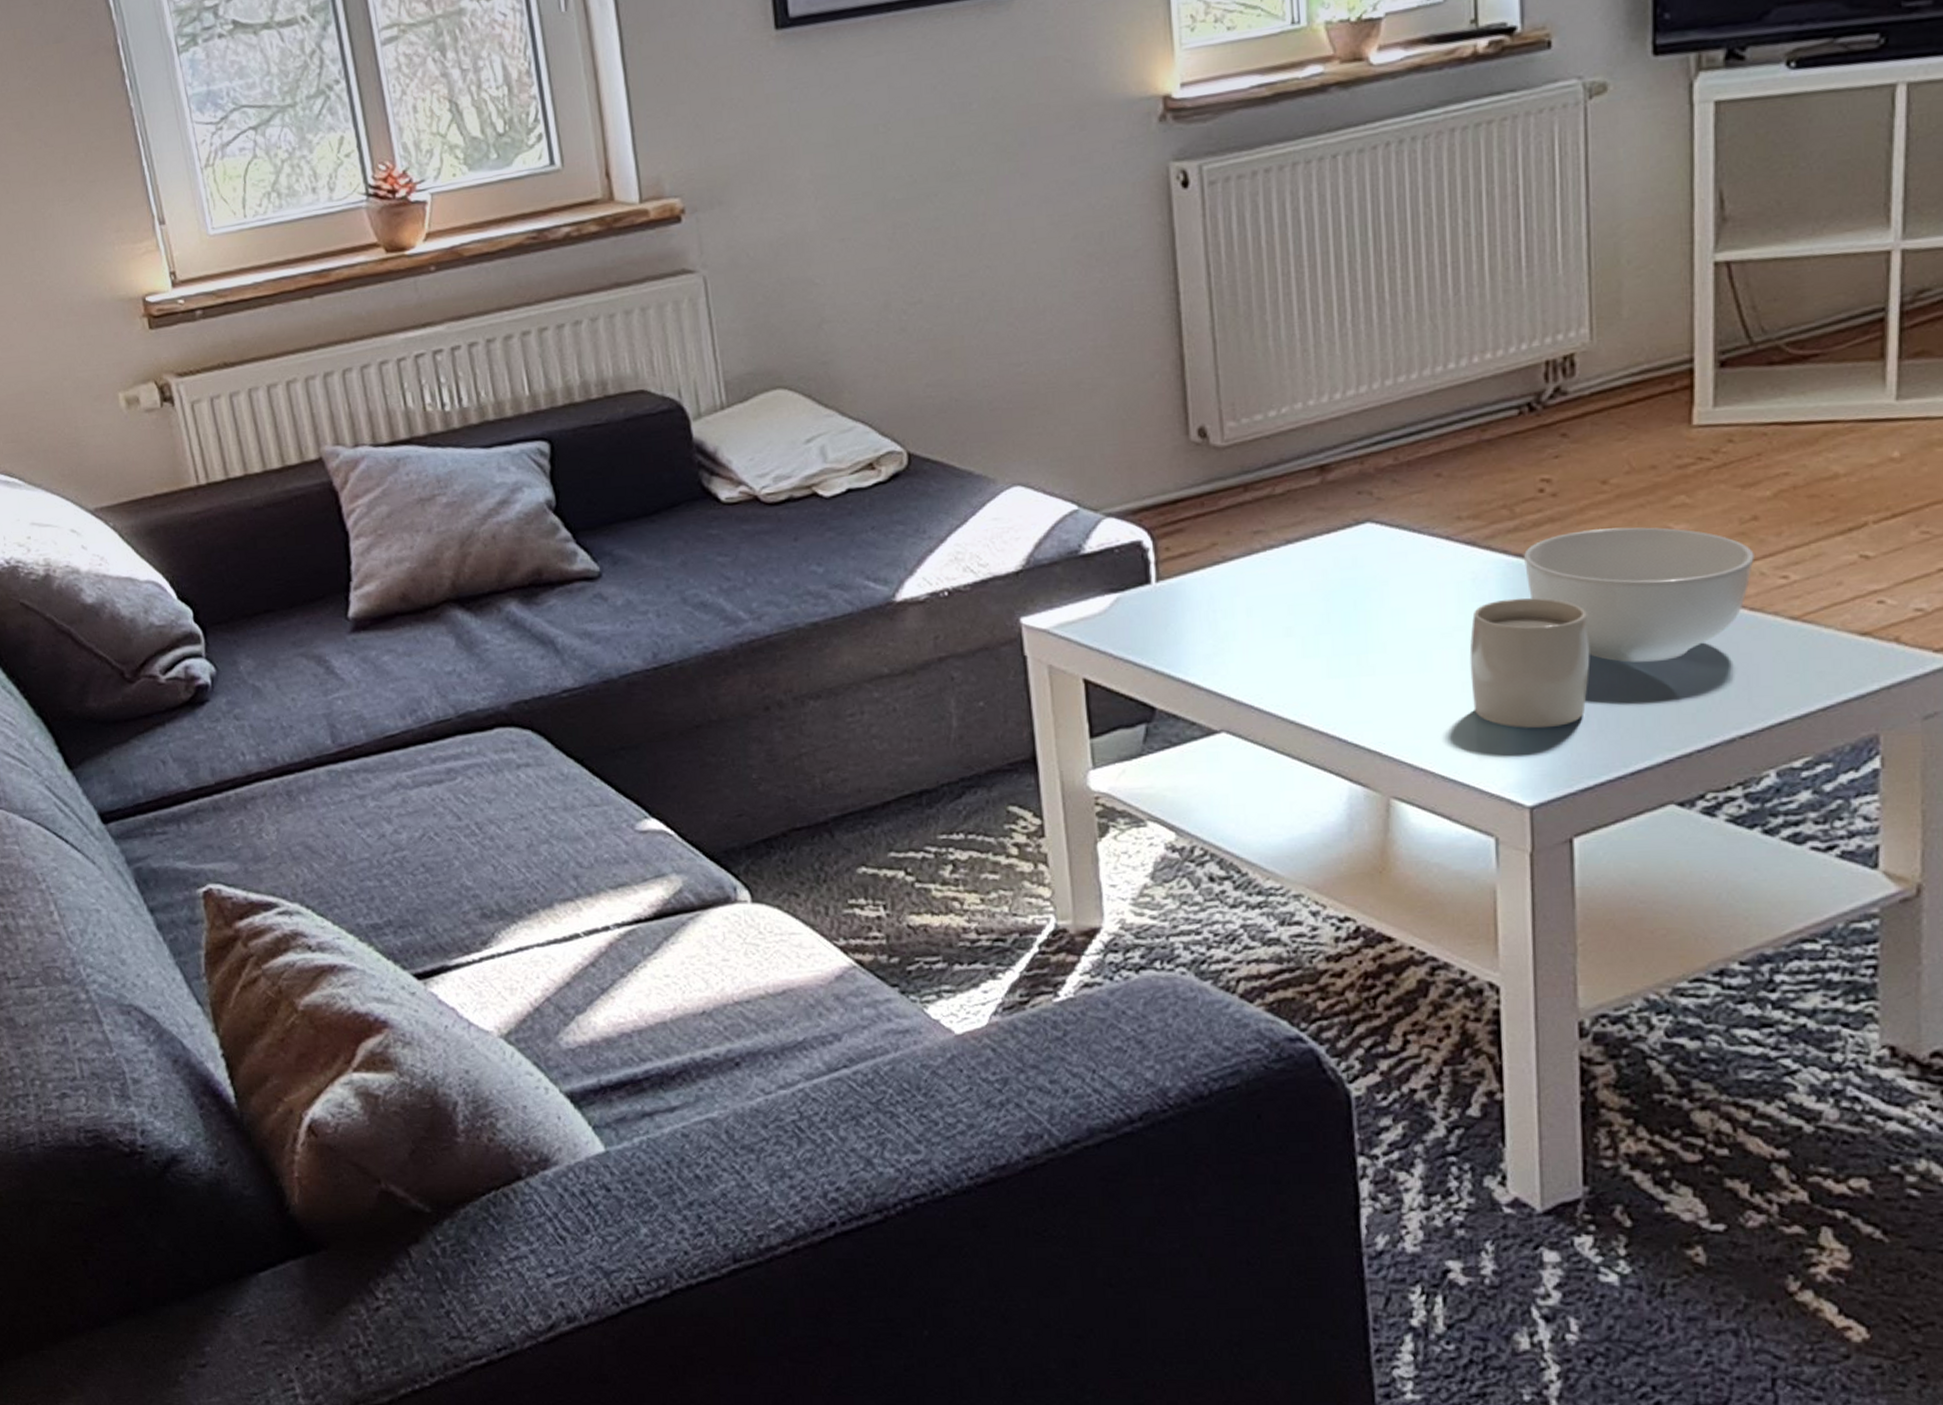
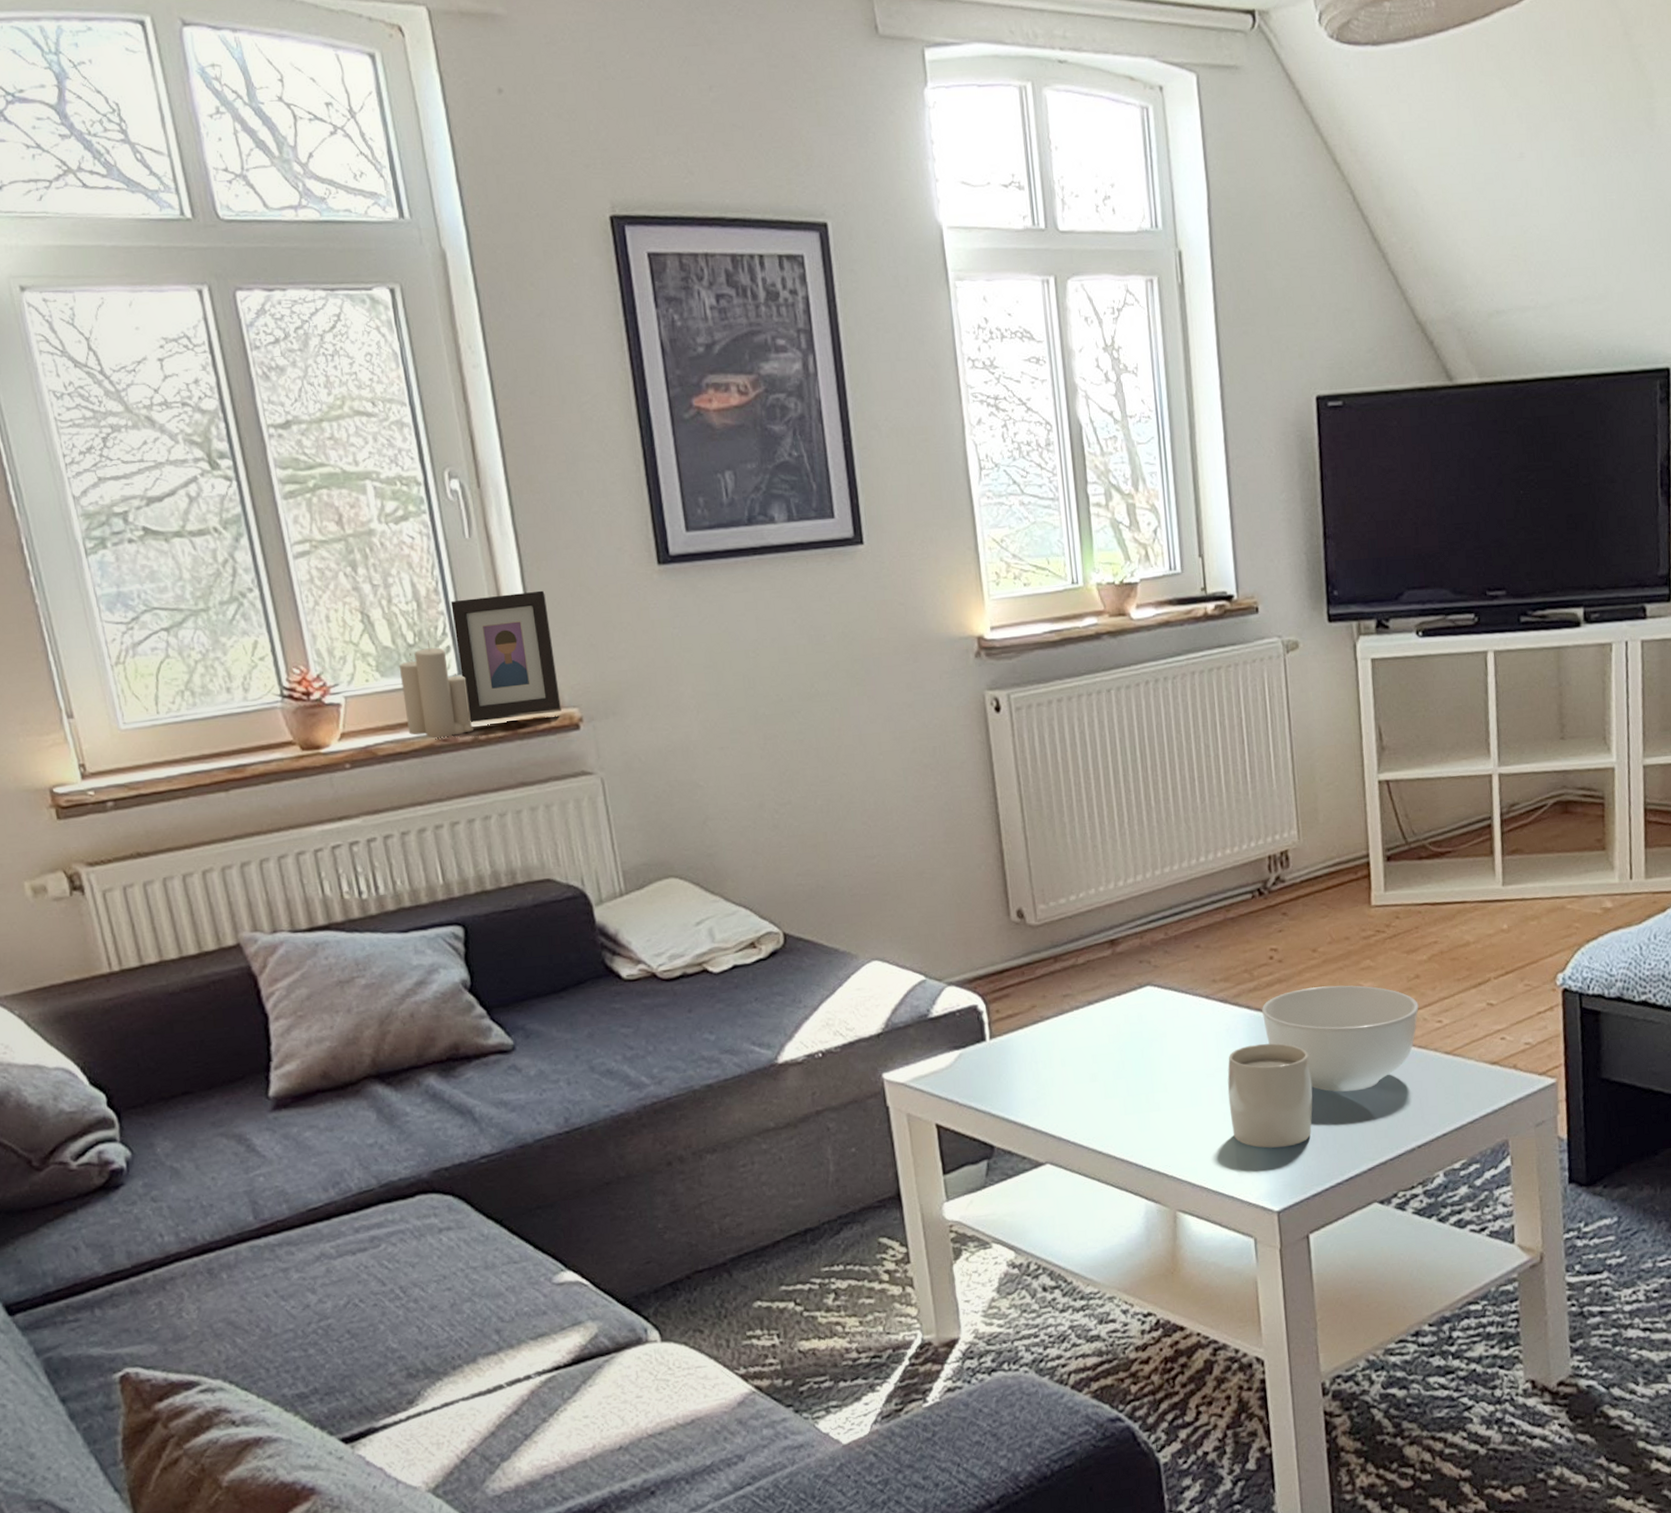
candle: none [488,127,566,237] -> present [399,640,474,739]
picture frame: none [544,66,661,217] -> present [450,590,562,722]

